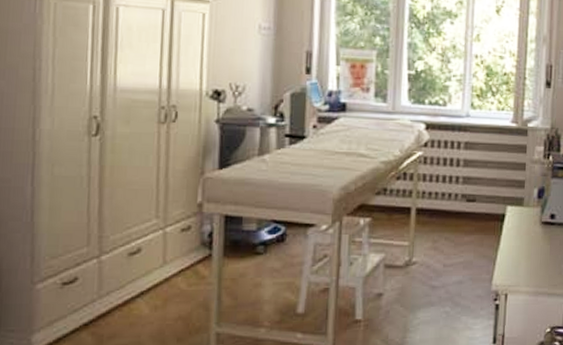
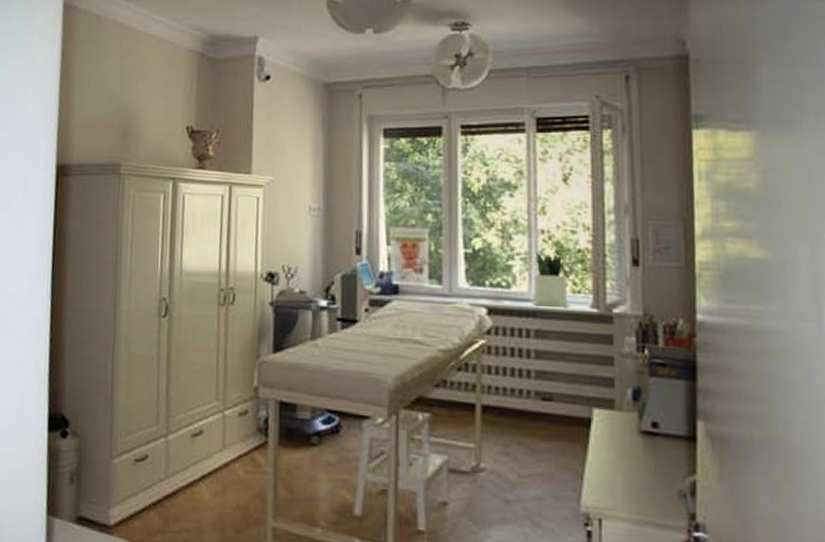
planter: none [463,75,495,124] -> present [531,252,570,309]

